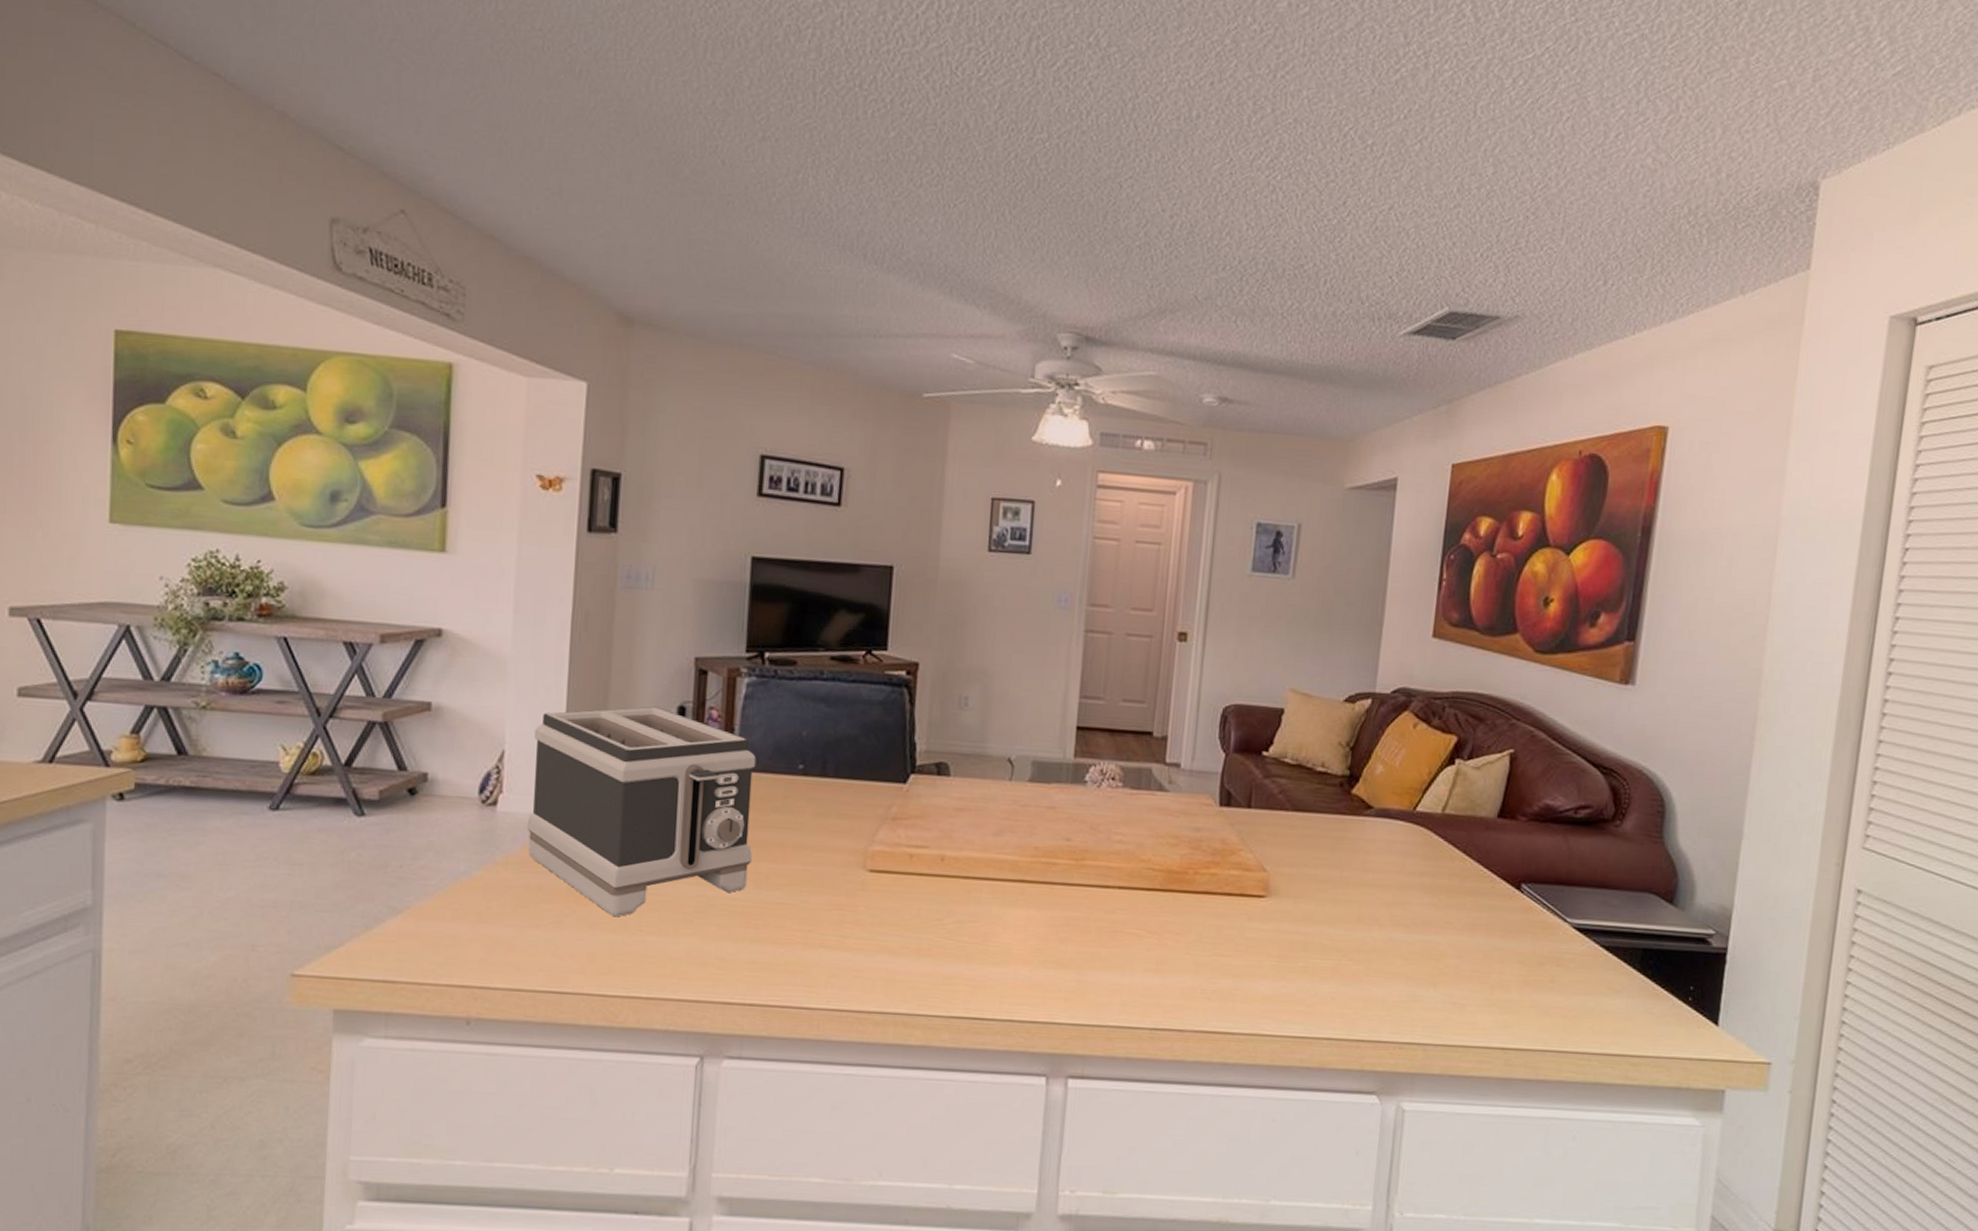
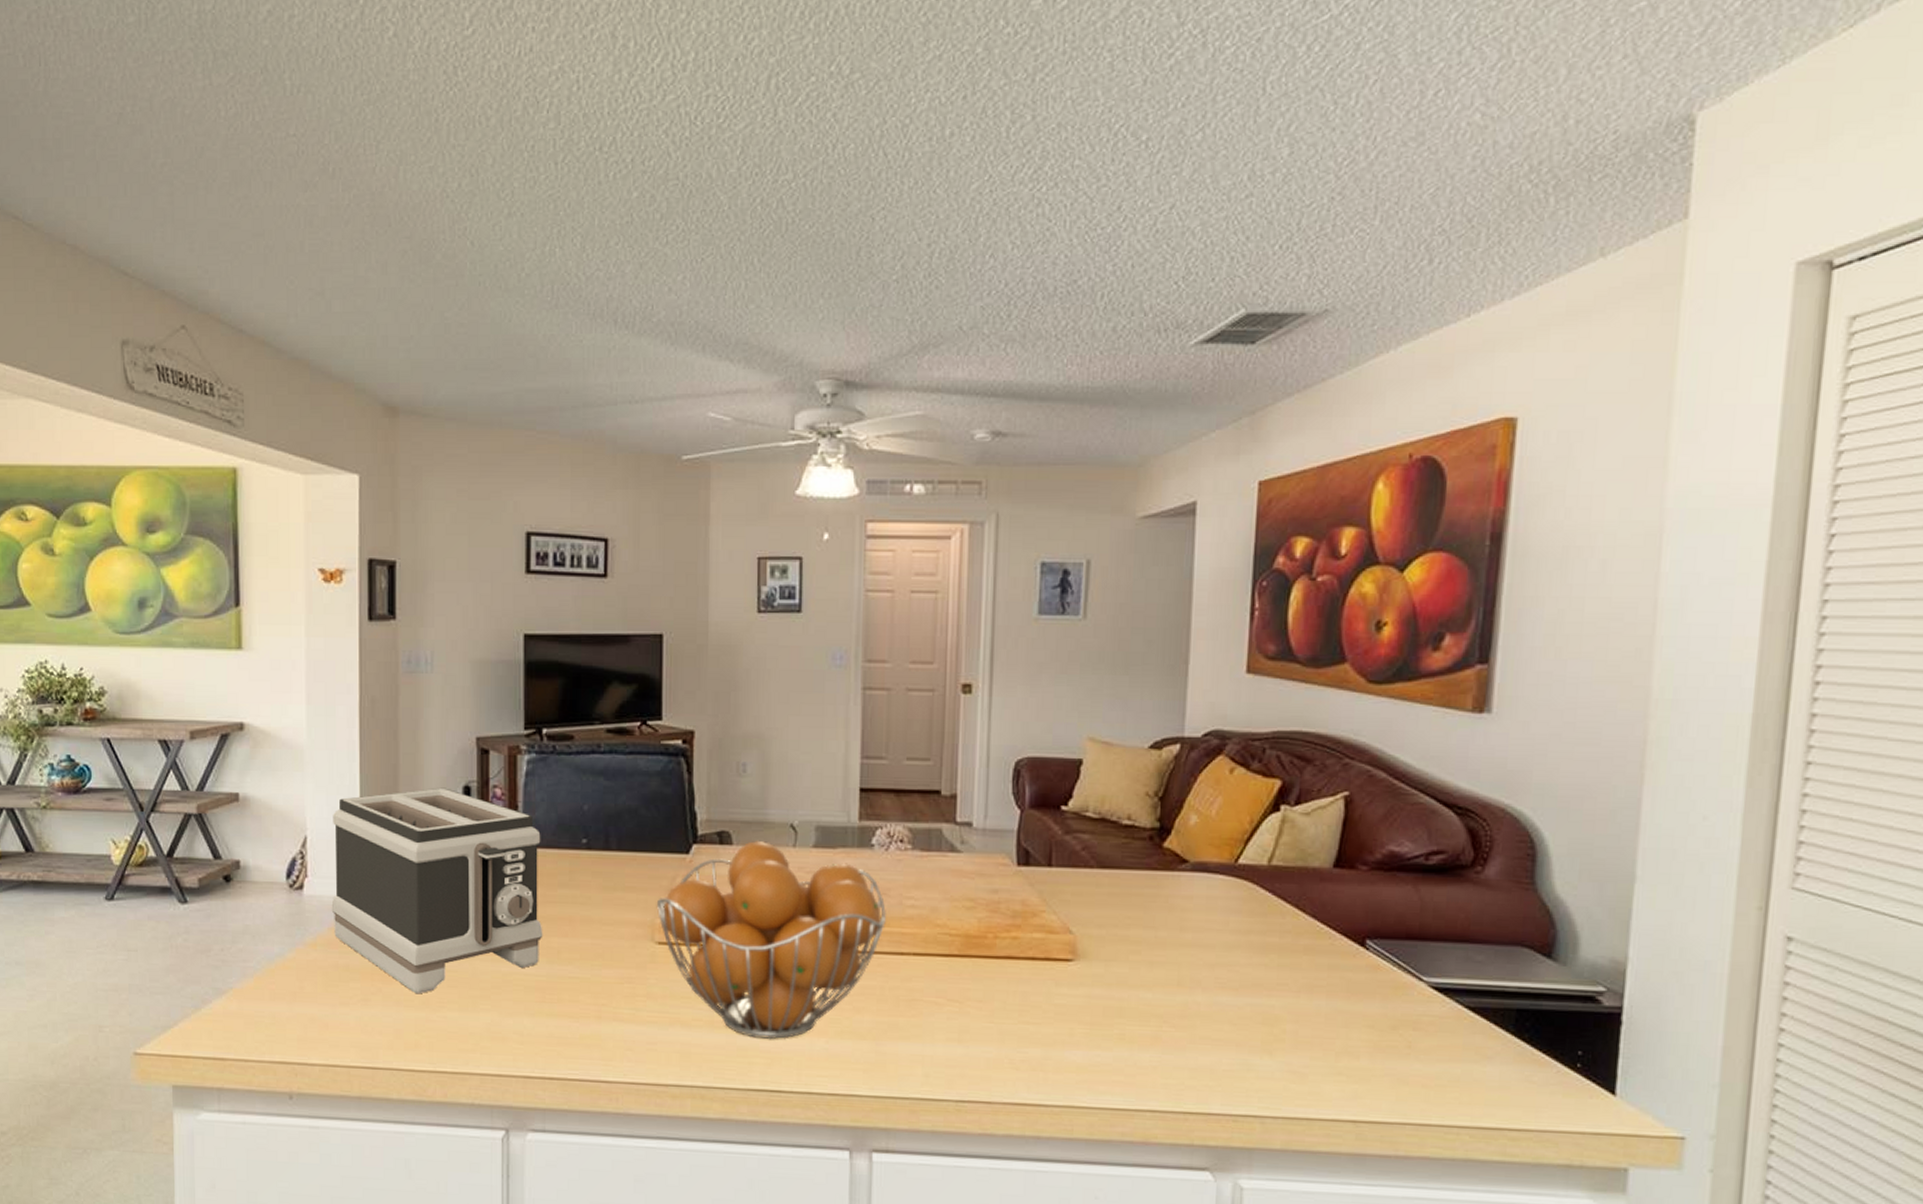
fruit basket: none [870,773,1095,969] -> present [656,841,886,1040]

